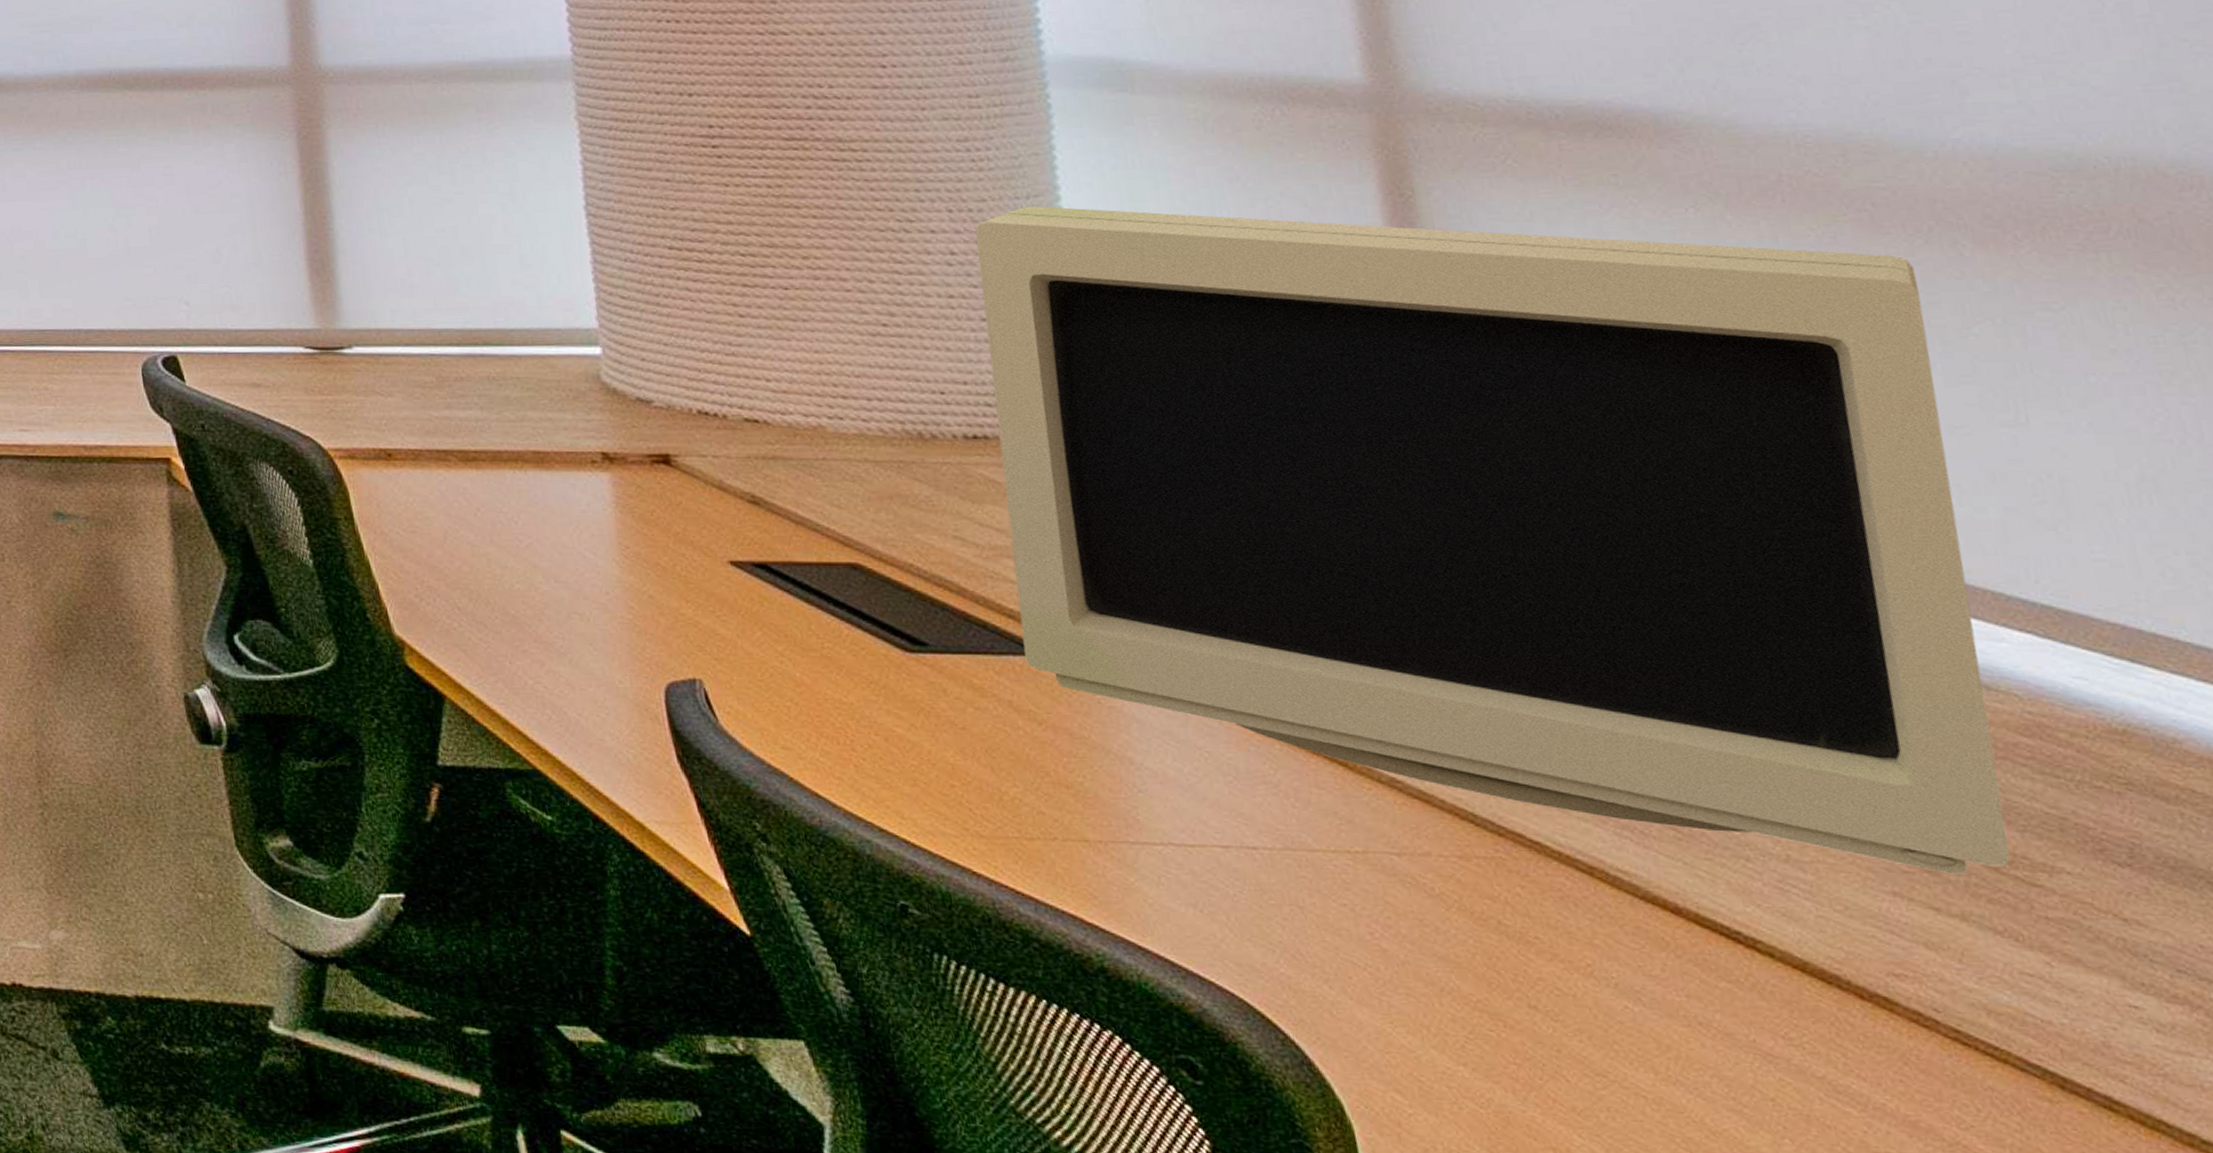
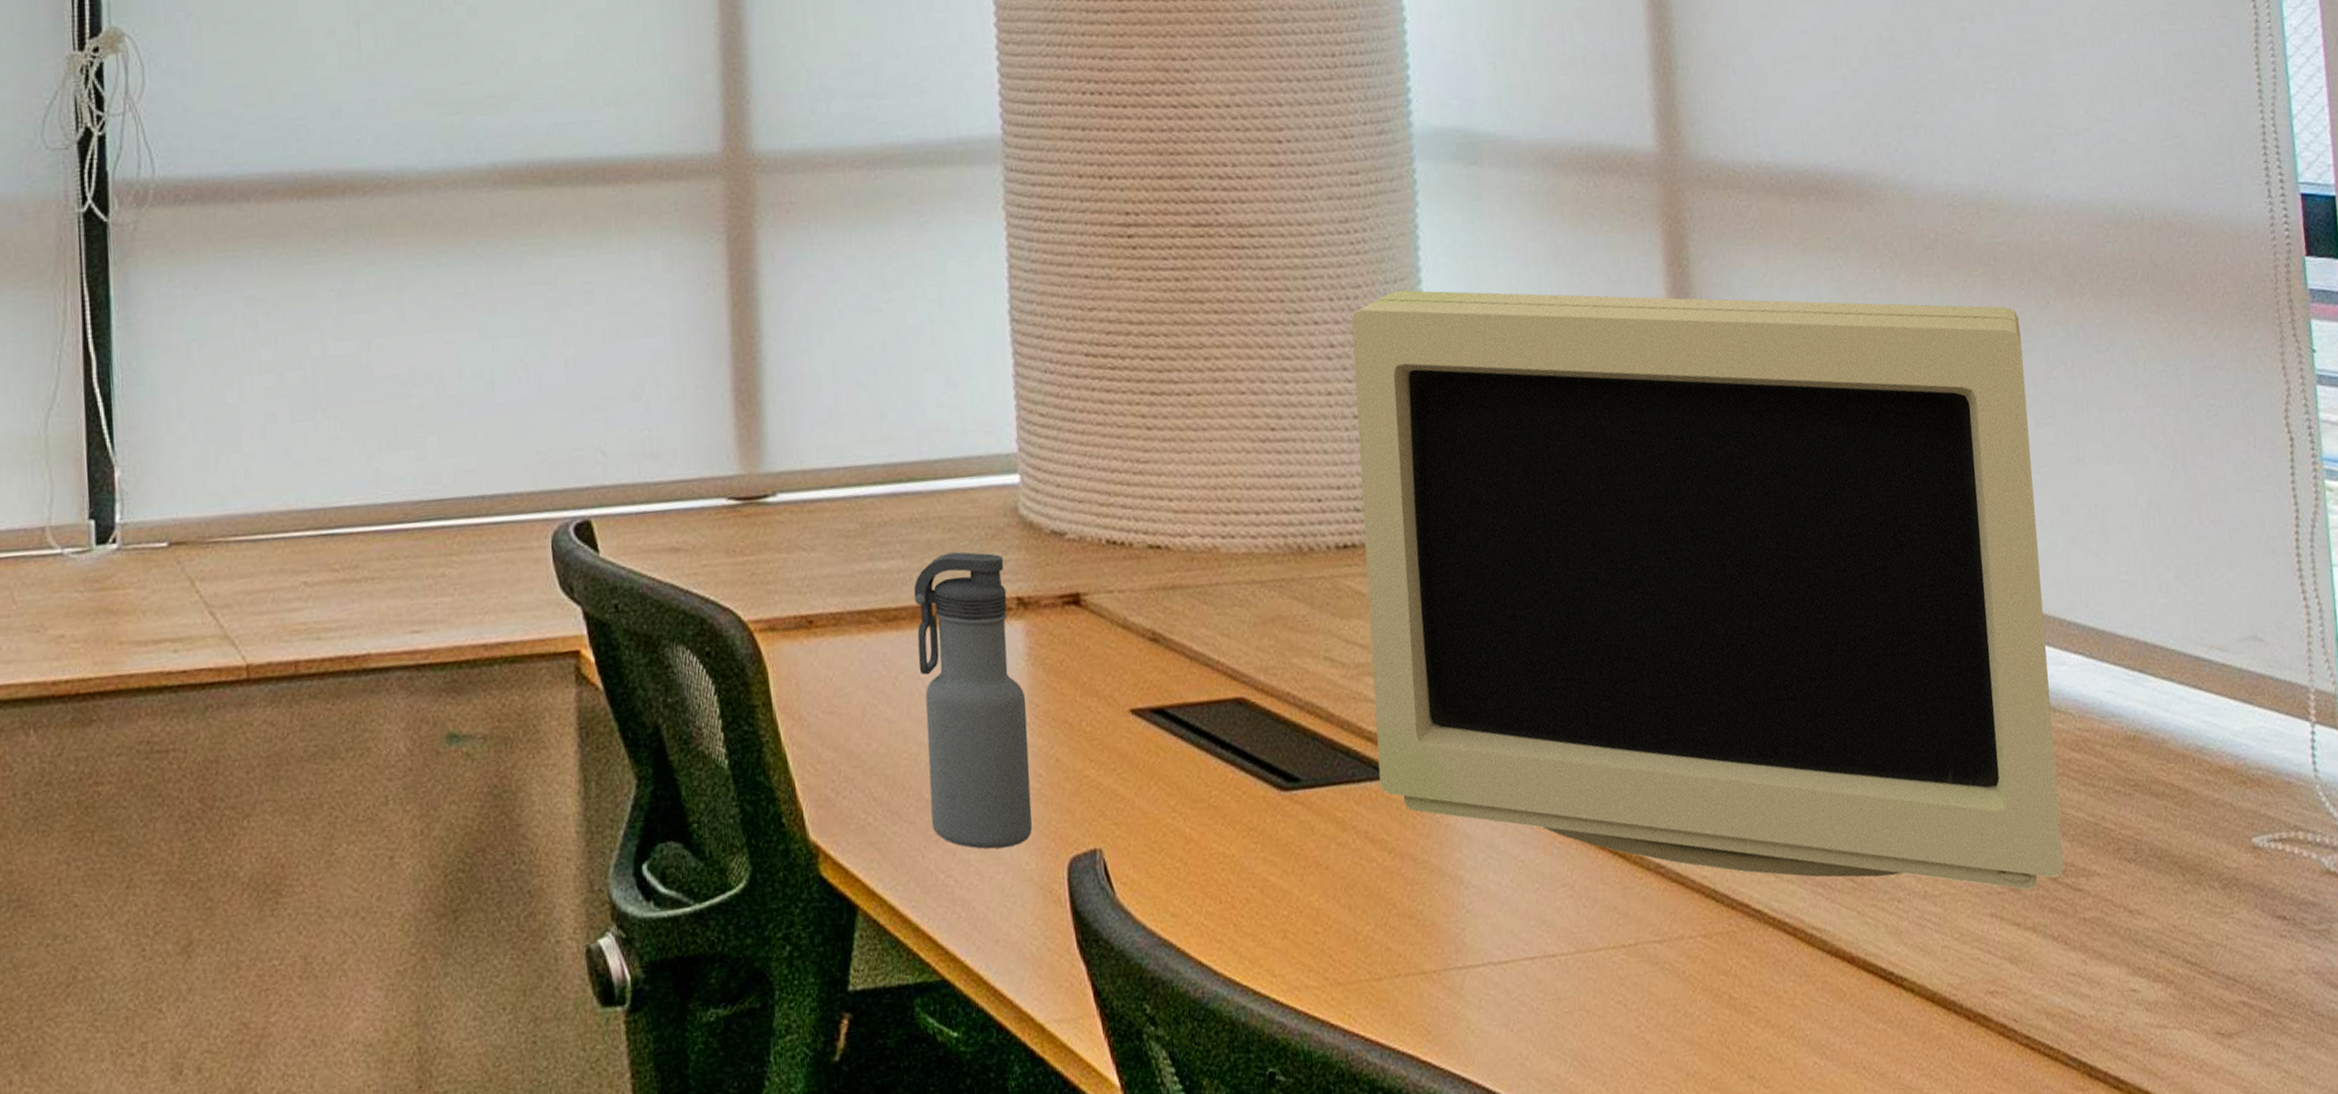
water bottle: none [493,409,625,665] -> present [913,551,1032,849]

